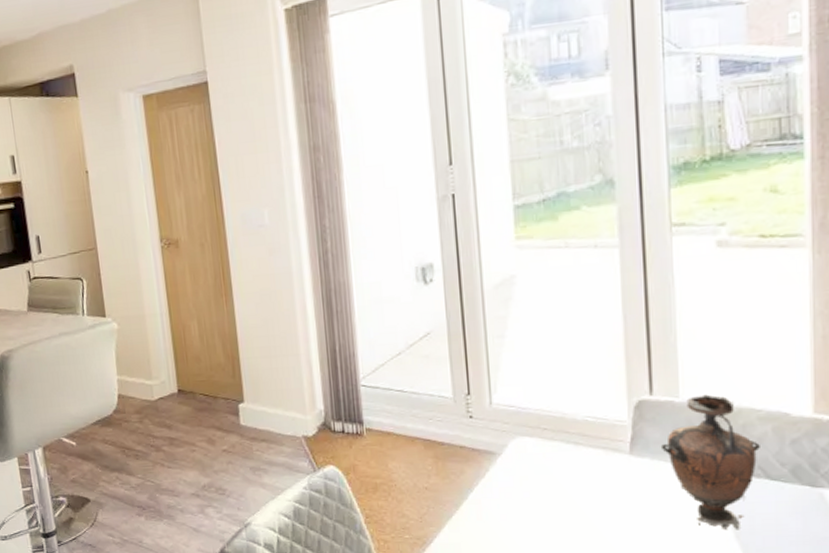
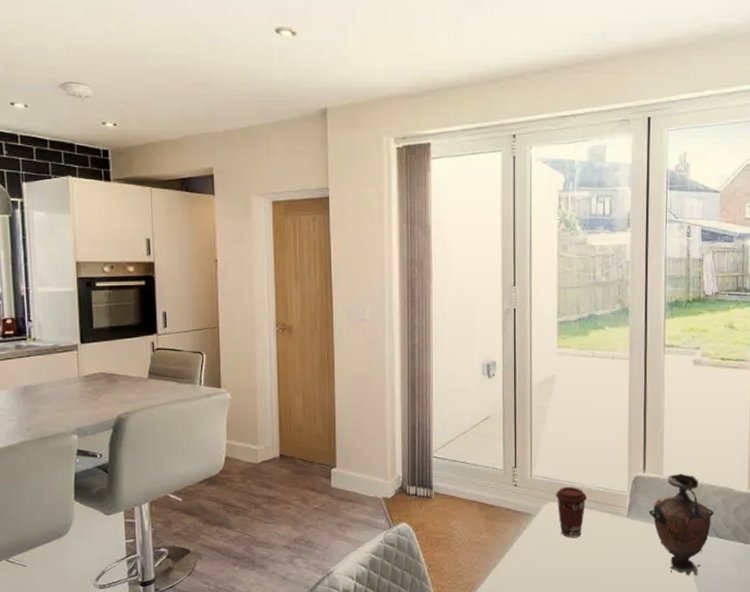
coffee cup: none [525,417,571,481] -> present [555,487,588,538]

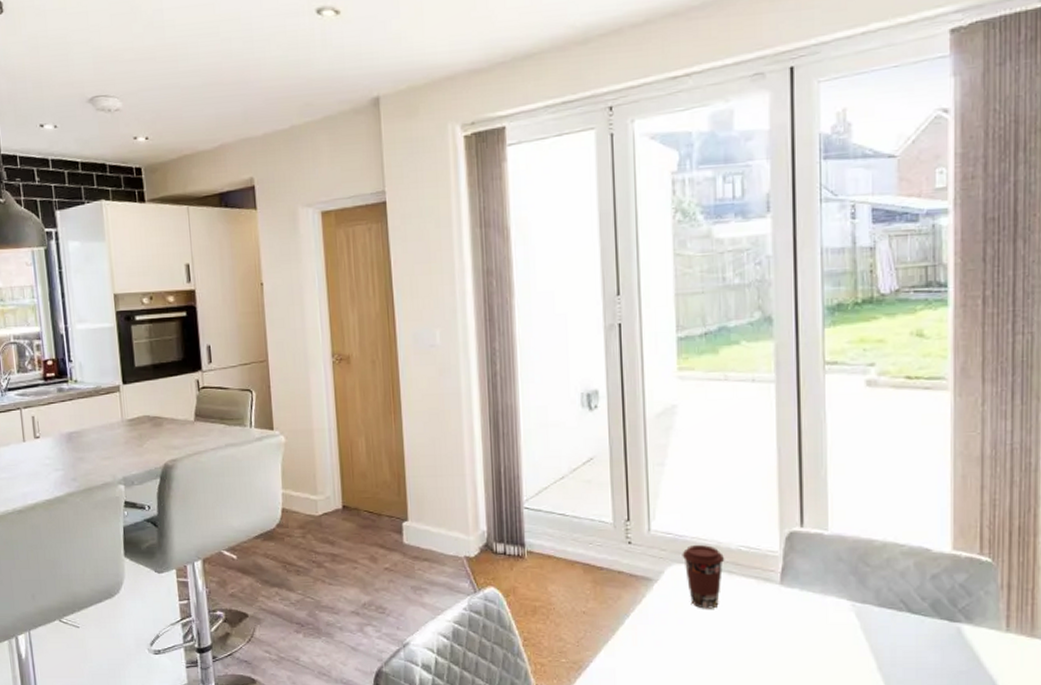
vase: present [649,473,714,576] -> none [811,528,903,662]

